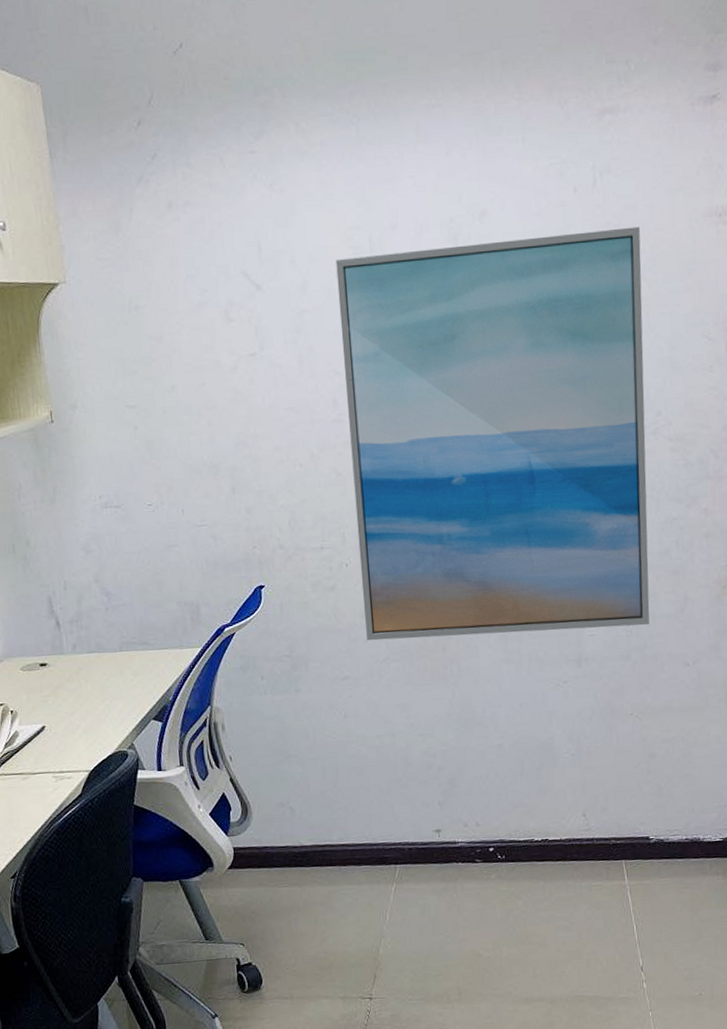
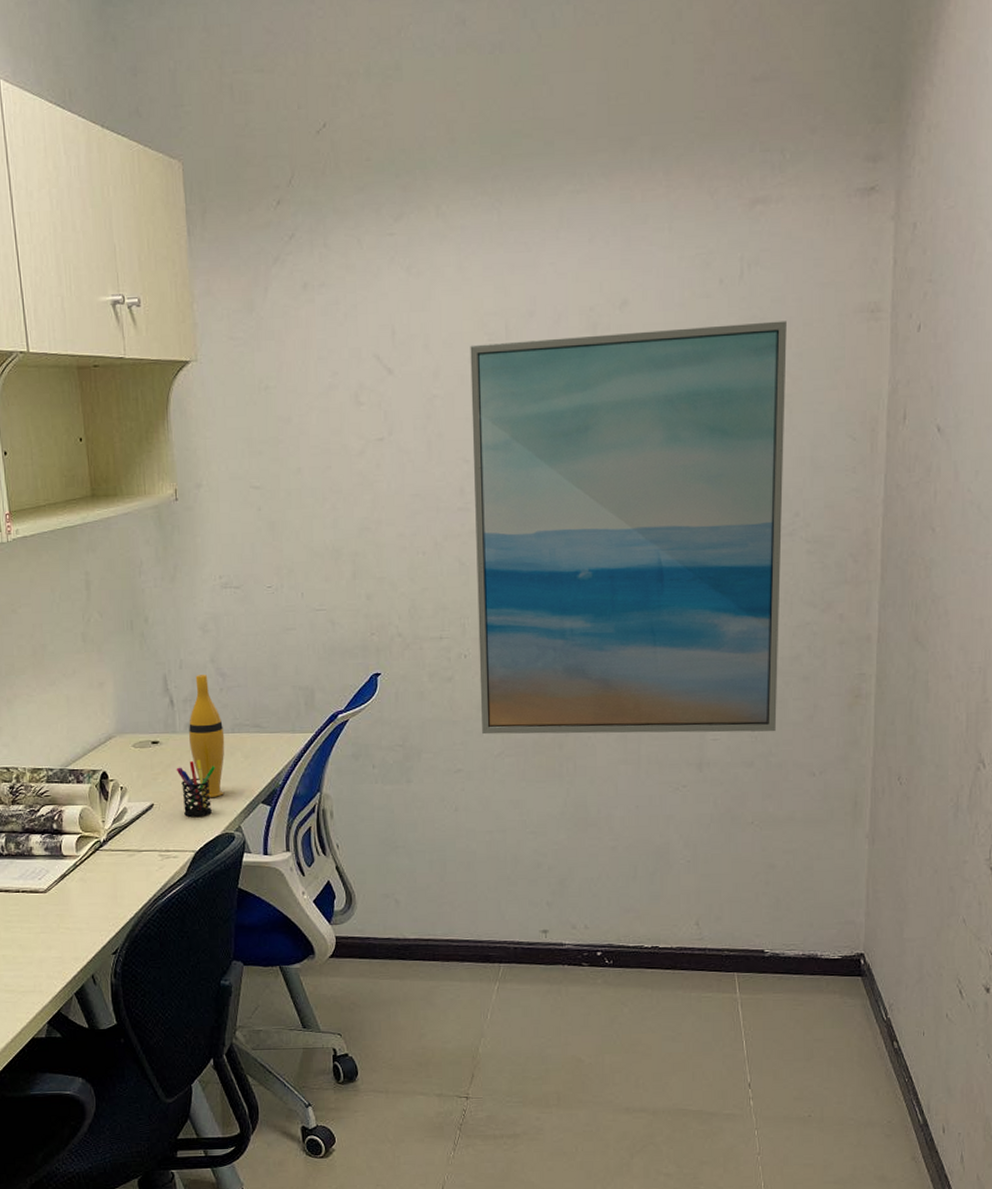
pen holder: none [65,680,106,738] -> present [176,760,216,818]
vase: none [76,595,116,717] -> present [189,675,225,797]

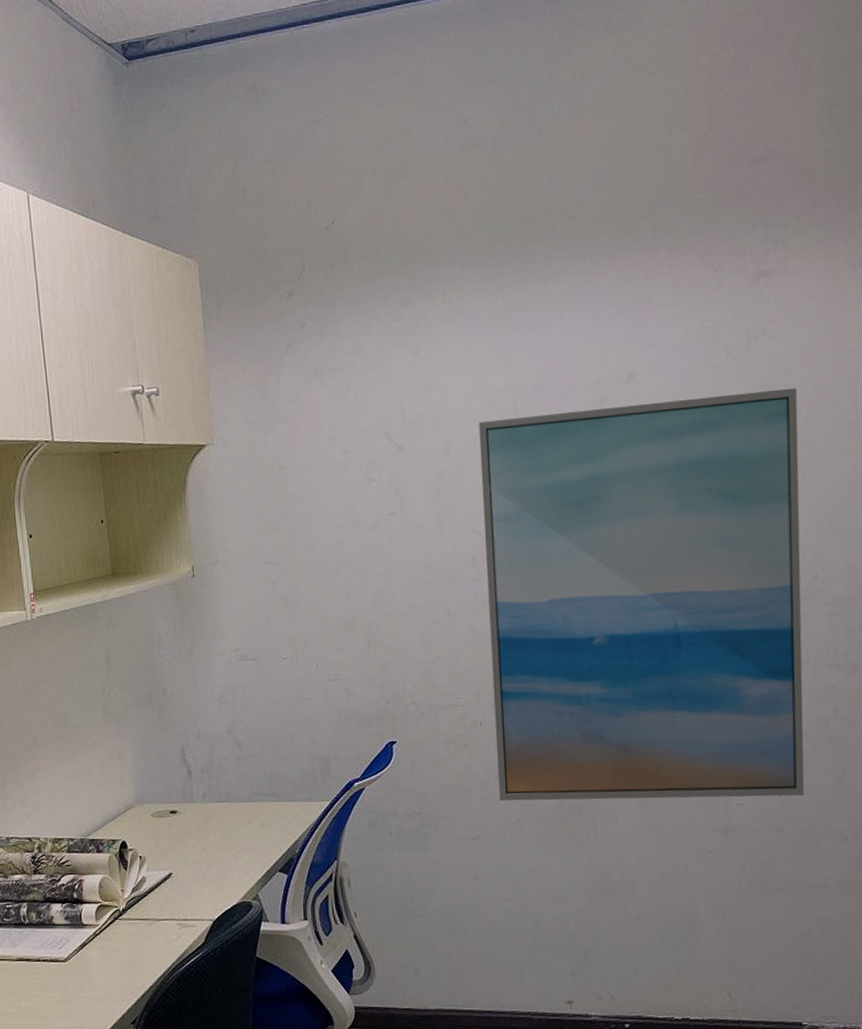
pen holder: present [176,760,216,818] -> none [194,829,233,887]
vase: present [189,675,225,797] -> none [206,745,242,866]

